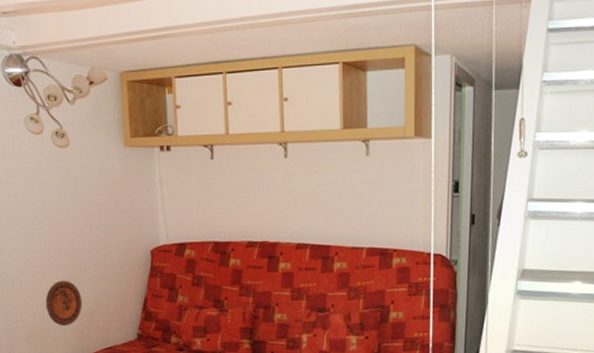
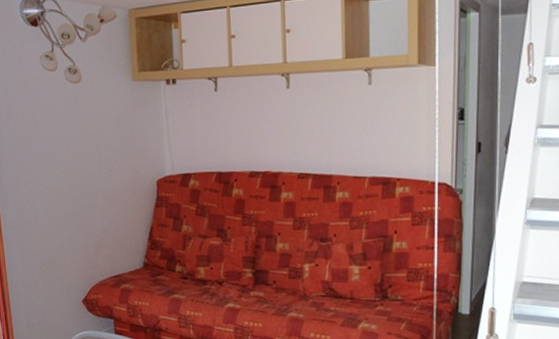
decorative plate: present [45,280,83,326] -> none [57,210,92,254]

